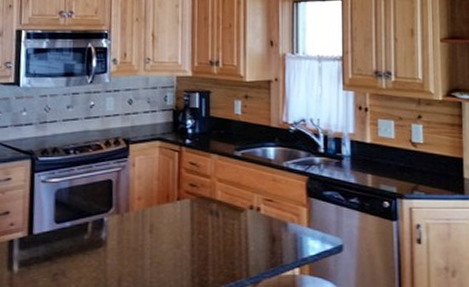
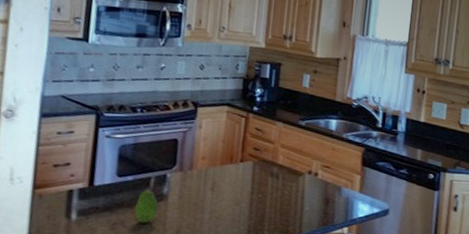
fruit: none [74,236,97,272] -> present [134,190,158,223]

